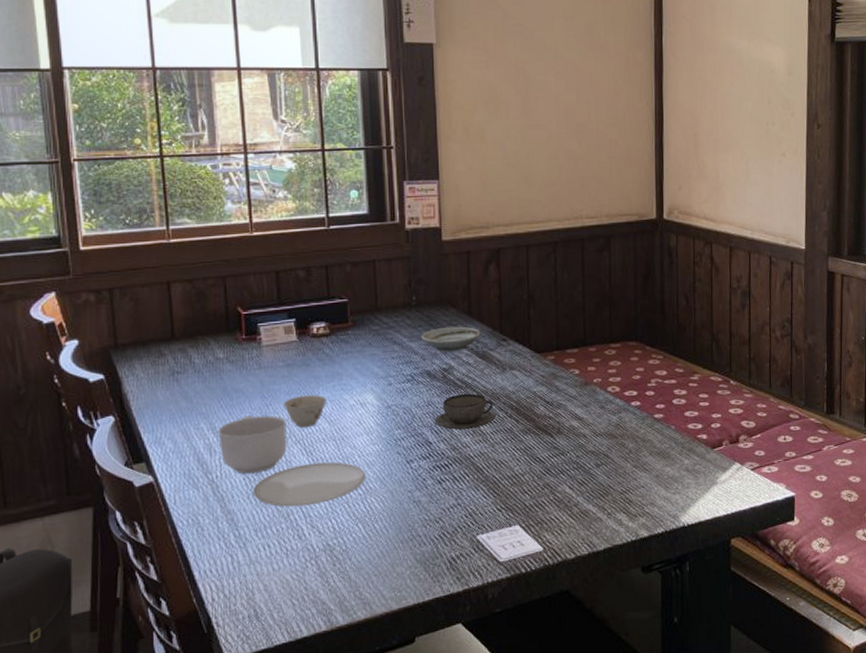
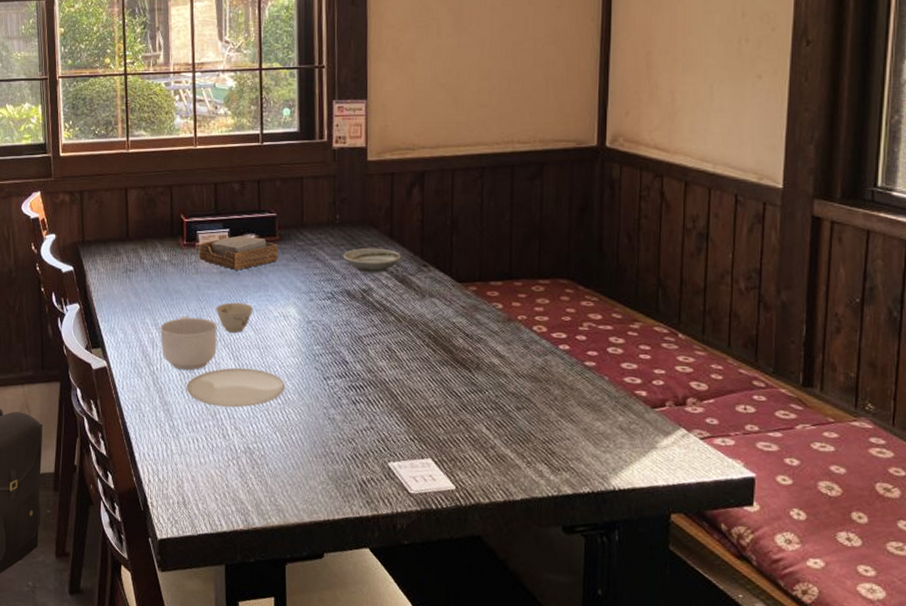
napkin holder: none [260,324,353,361] -> present [198,235,279,270]
teacup: present [434,393,496,430] -> none [352,316,413,353]

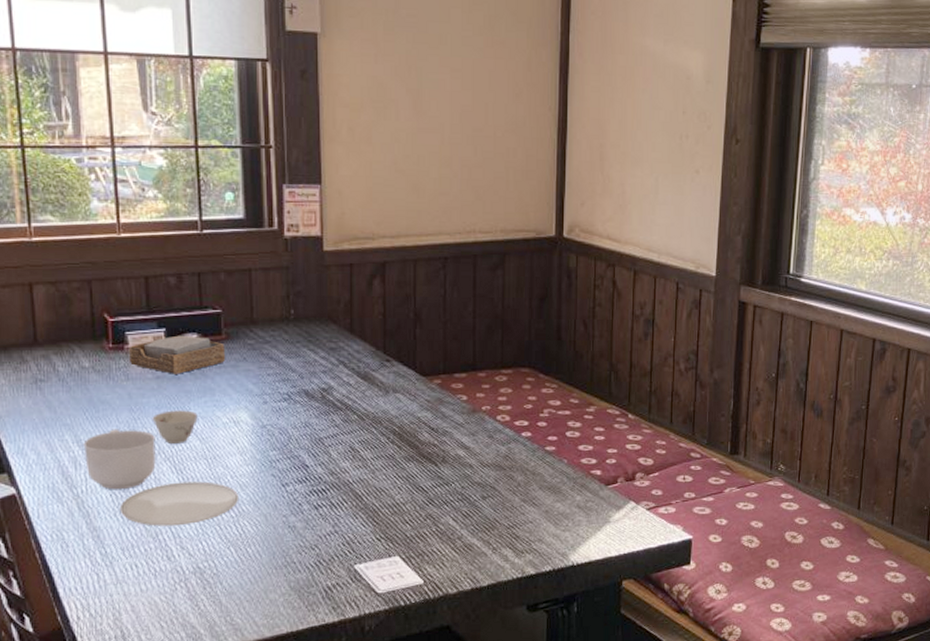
saucer: present [342,247,402,274] -> none [298,344,363,371]

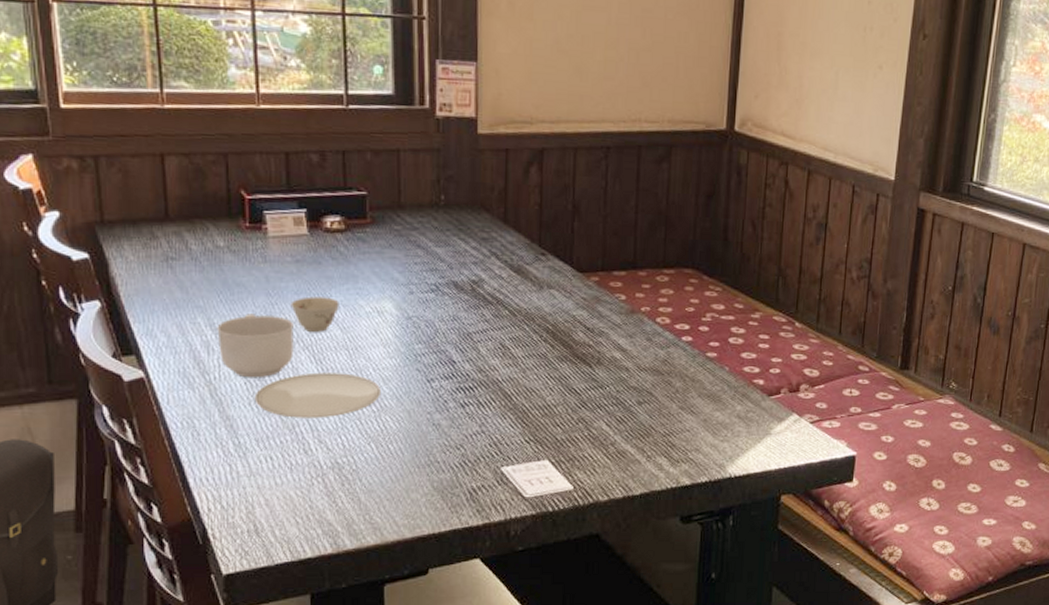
napkin holder: present [128,335,226,374] -> none [266,217,371,259]

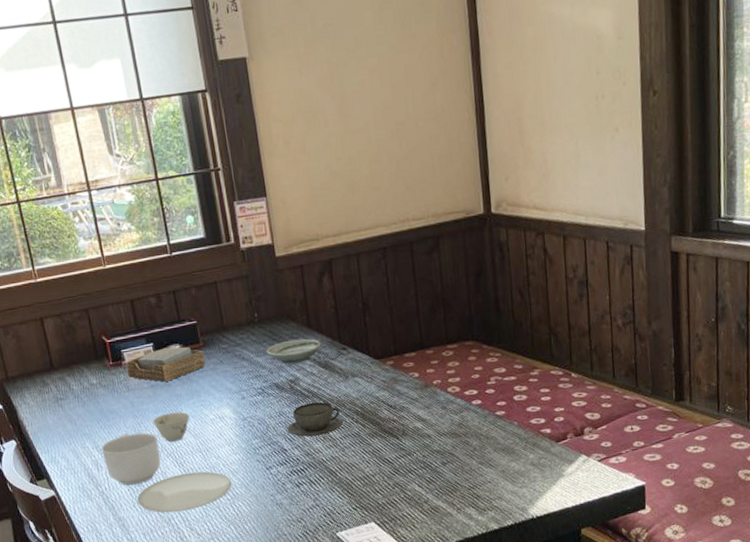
napkin holder: none [266,217,371,259] -> present [125,347,206,382]
saucer: none [448,233,517,263] -> present [266,338,322,365]
teacup: none [460,310,529,350] -> present [287,402,343,437]

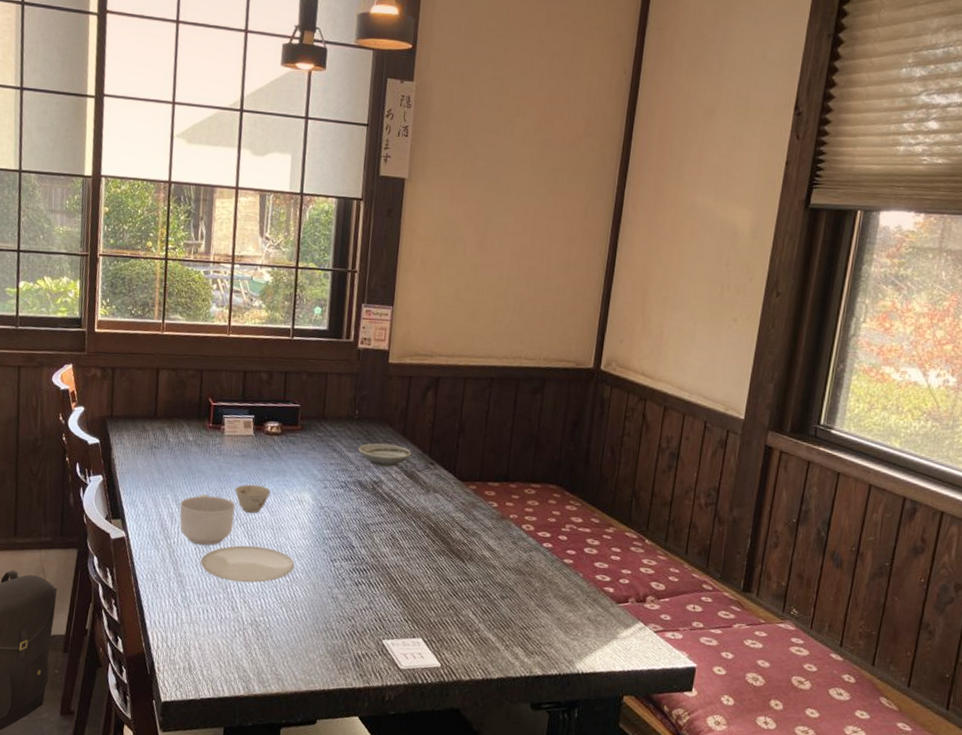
napkin holder: present [125,347,206,382] -> none [223,422,299,455]
teacup: present [287,402,343,437] -> none [359,507,415,541]

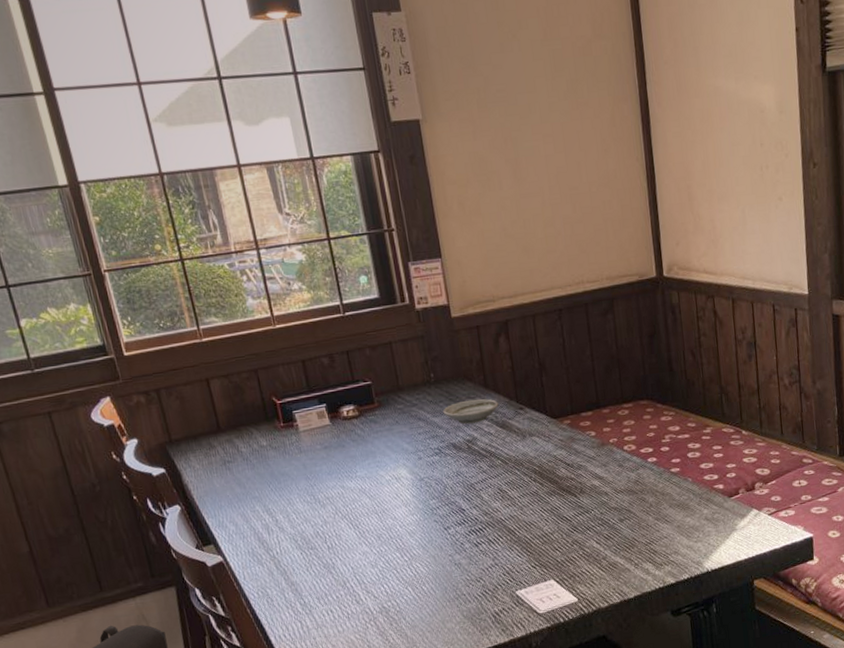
teacup: present [179,494,235,546] -> none [272,495,335,549]
plate: present [200,545,295,583] -> none [310,533,410,576]
teacup: present [234,484,271,513] -> none [326,473,365,504]

